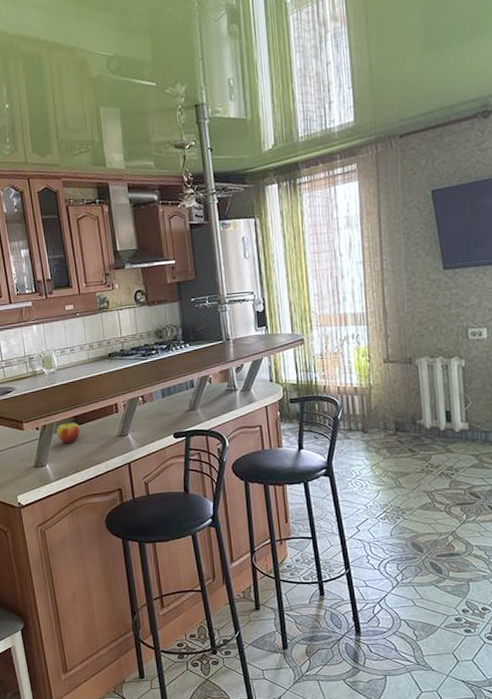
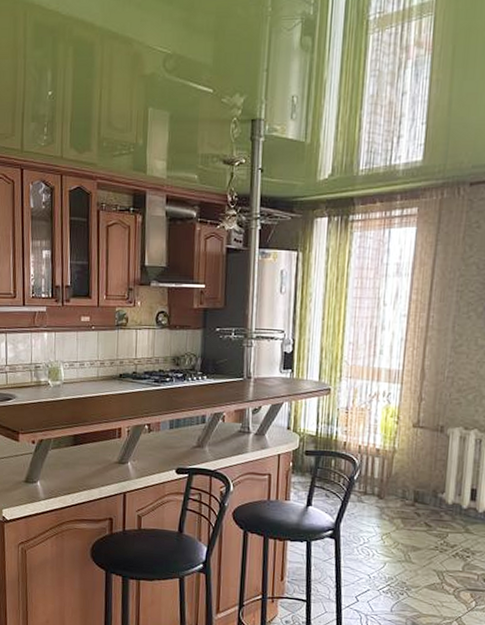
apple: present [57,422,81,444] -> none [53,441,79,463]

